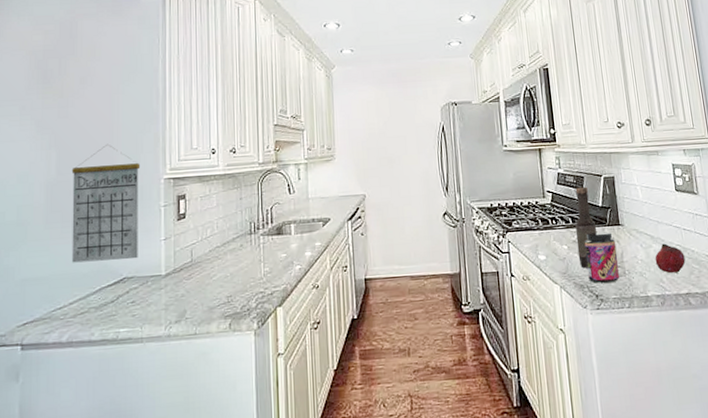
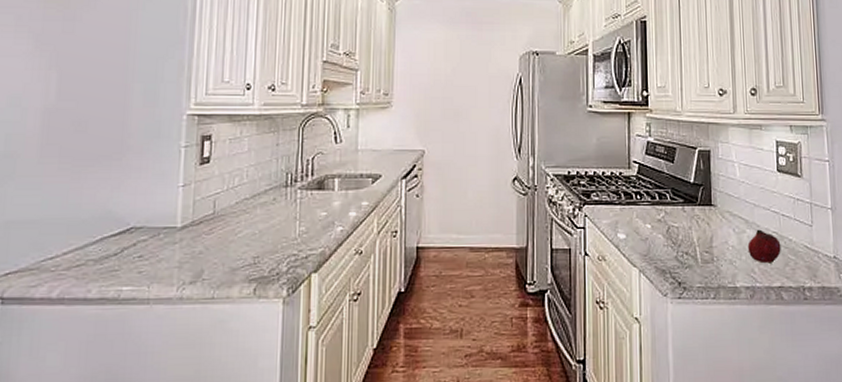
calendar: present [71,143,141,263] -> none [68,68,160,207]
bottle: present [575,186,597,269] -> none [661,159,686,252]
jar: present [584,231,619,283] -> none [670,212,707,269]

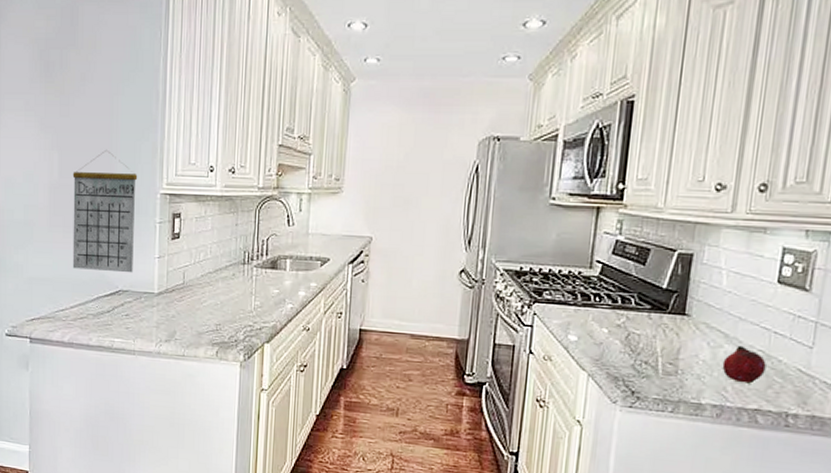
calendar: none [68,68,160,207] -> present [72,149,138,273]

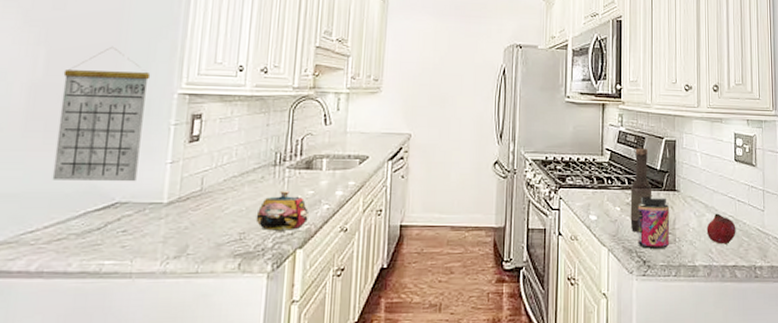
teapot: none [229,287,274,326] -> present [255,190,309,231]
bottle: none [619,261,653,359] -> present [630,148,652,233]
jar: none [626,318,675,380] -> present [638,196,670,249]

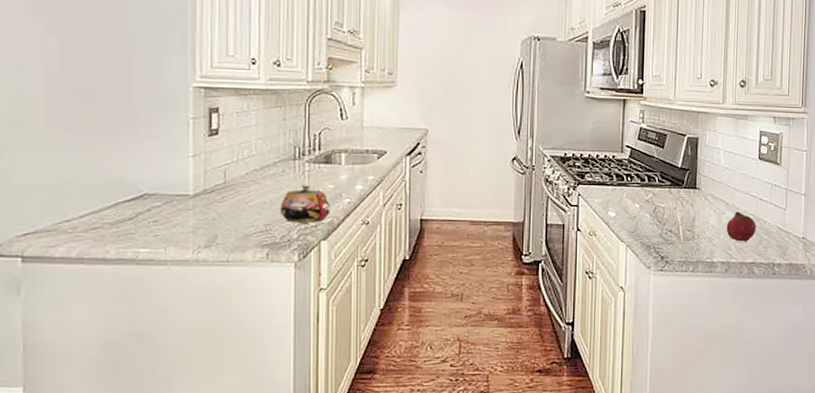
calendar: present [52,46,151,182] -> none [78,38,164,175]
bottle: present [630,148,652,233] -> none [649,145,673,229]
jar: present [638,196,670,249] -> none [656,194,690,245]

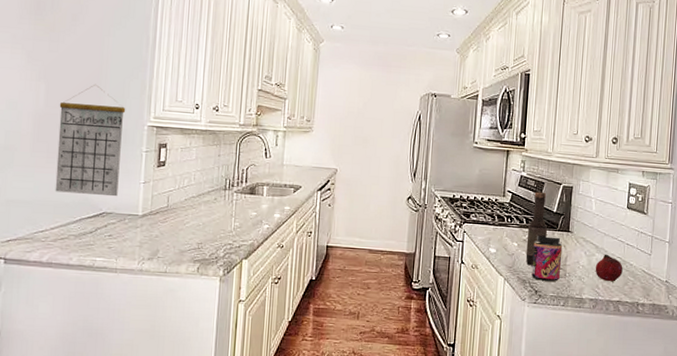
calendar: none [78,38,164,175] -> present [55,84,126,197]
teapot: present [280,184,330,223] -> none [210,210,252,244]
bottle: none [649,145,673,229] -> present [526,191,548,266]
jar: none [656,194,690,245] -> present [531,235,563,281]

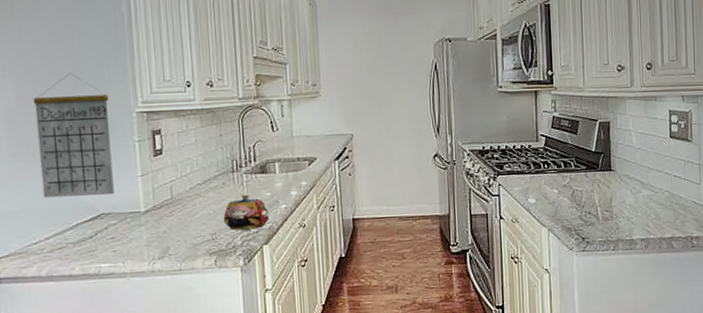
teapot: none [210,210,252,244] -> present [223,193,269,231]
bottle: present [526,191,548,266] -> none [566,131,588,212]
jar: present [531,235,563,281] -> none [574,176,607,227]
fruit: present [595,254,623,282] -> none [643,189,672,218]

